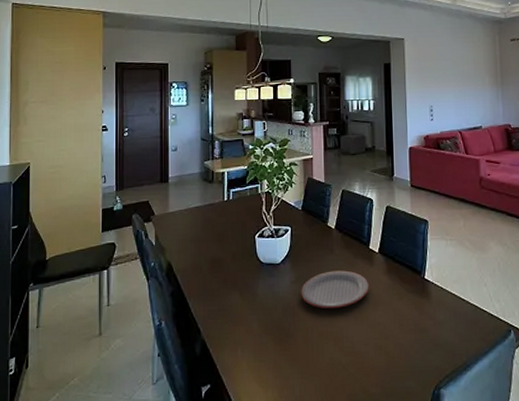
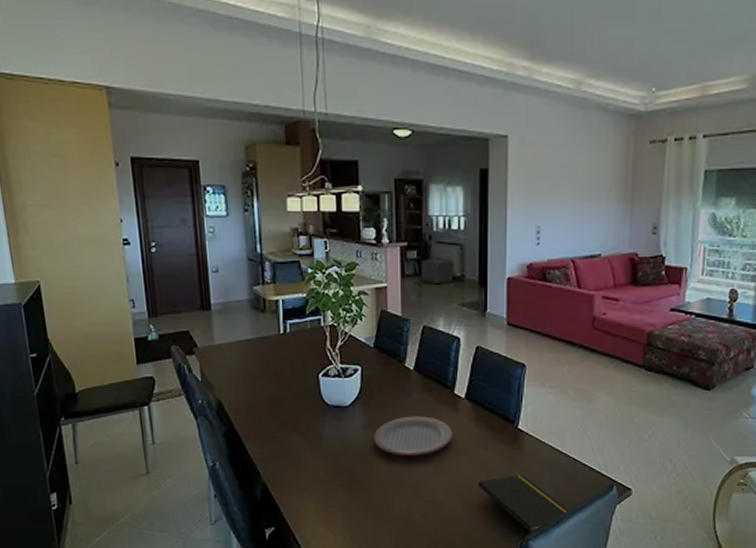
notepad: none [393,323,477,380] -> present [478,475,572,533]

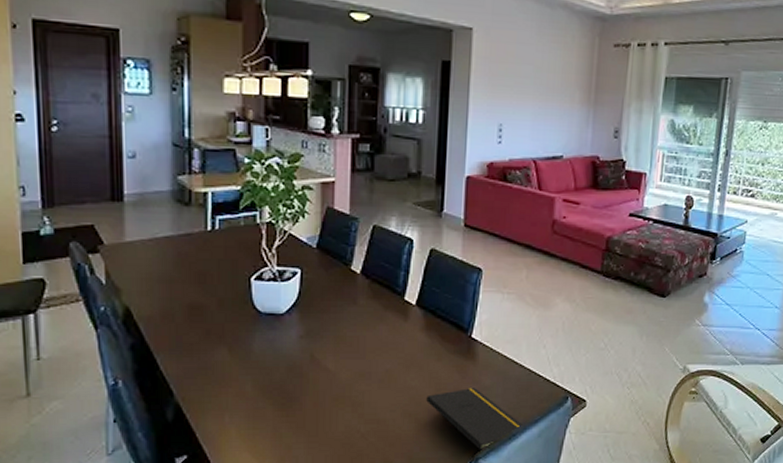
plate: present [374,416,453,456] -> none [311,325,402,369]

